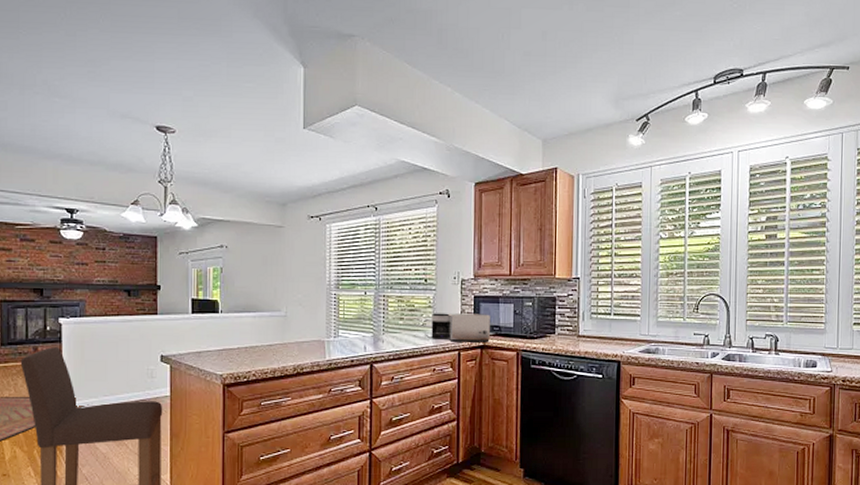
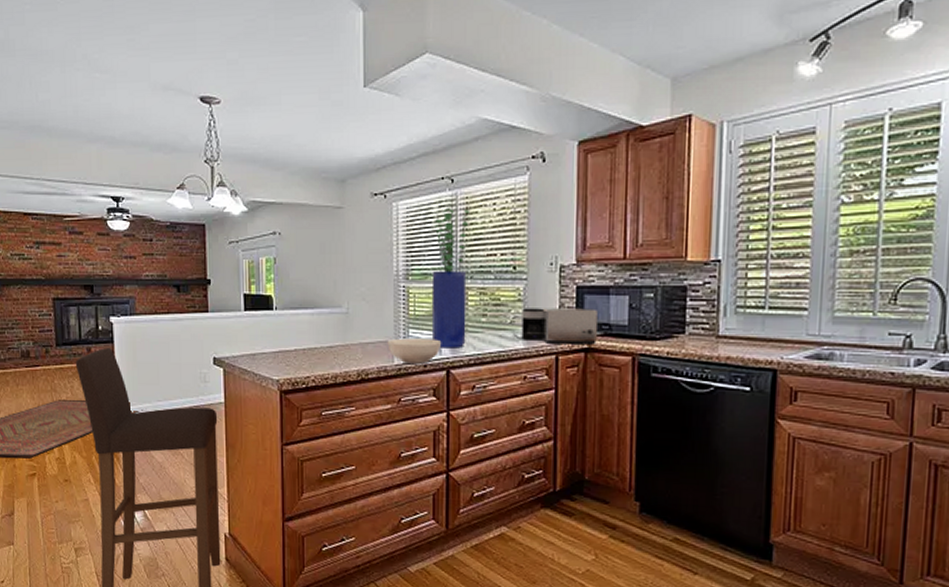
bowl: none [320,338,367,359] -> present [387,338,442,364]
vase: none [358,228,391,346] -> present [431,205,471,349]

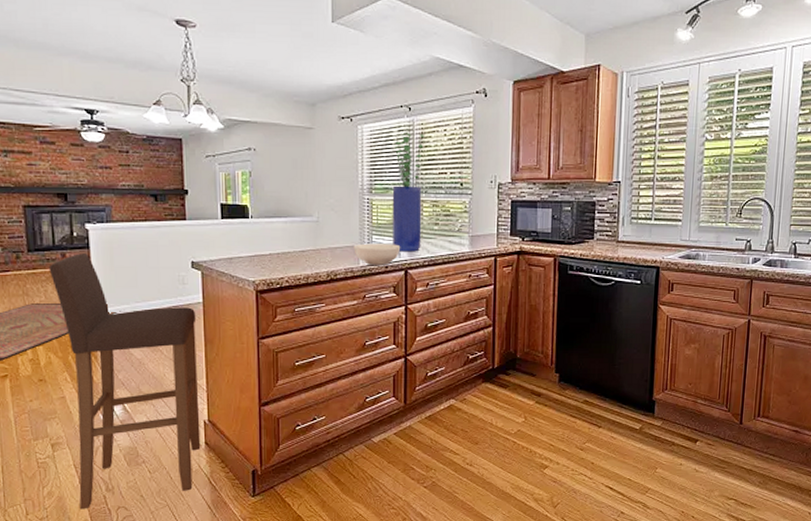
coffee maker: present [513,308,544,340] -> none [460,218,486,245]
toaster: present [541,308,599,345] -> none [483,218,529,248]

